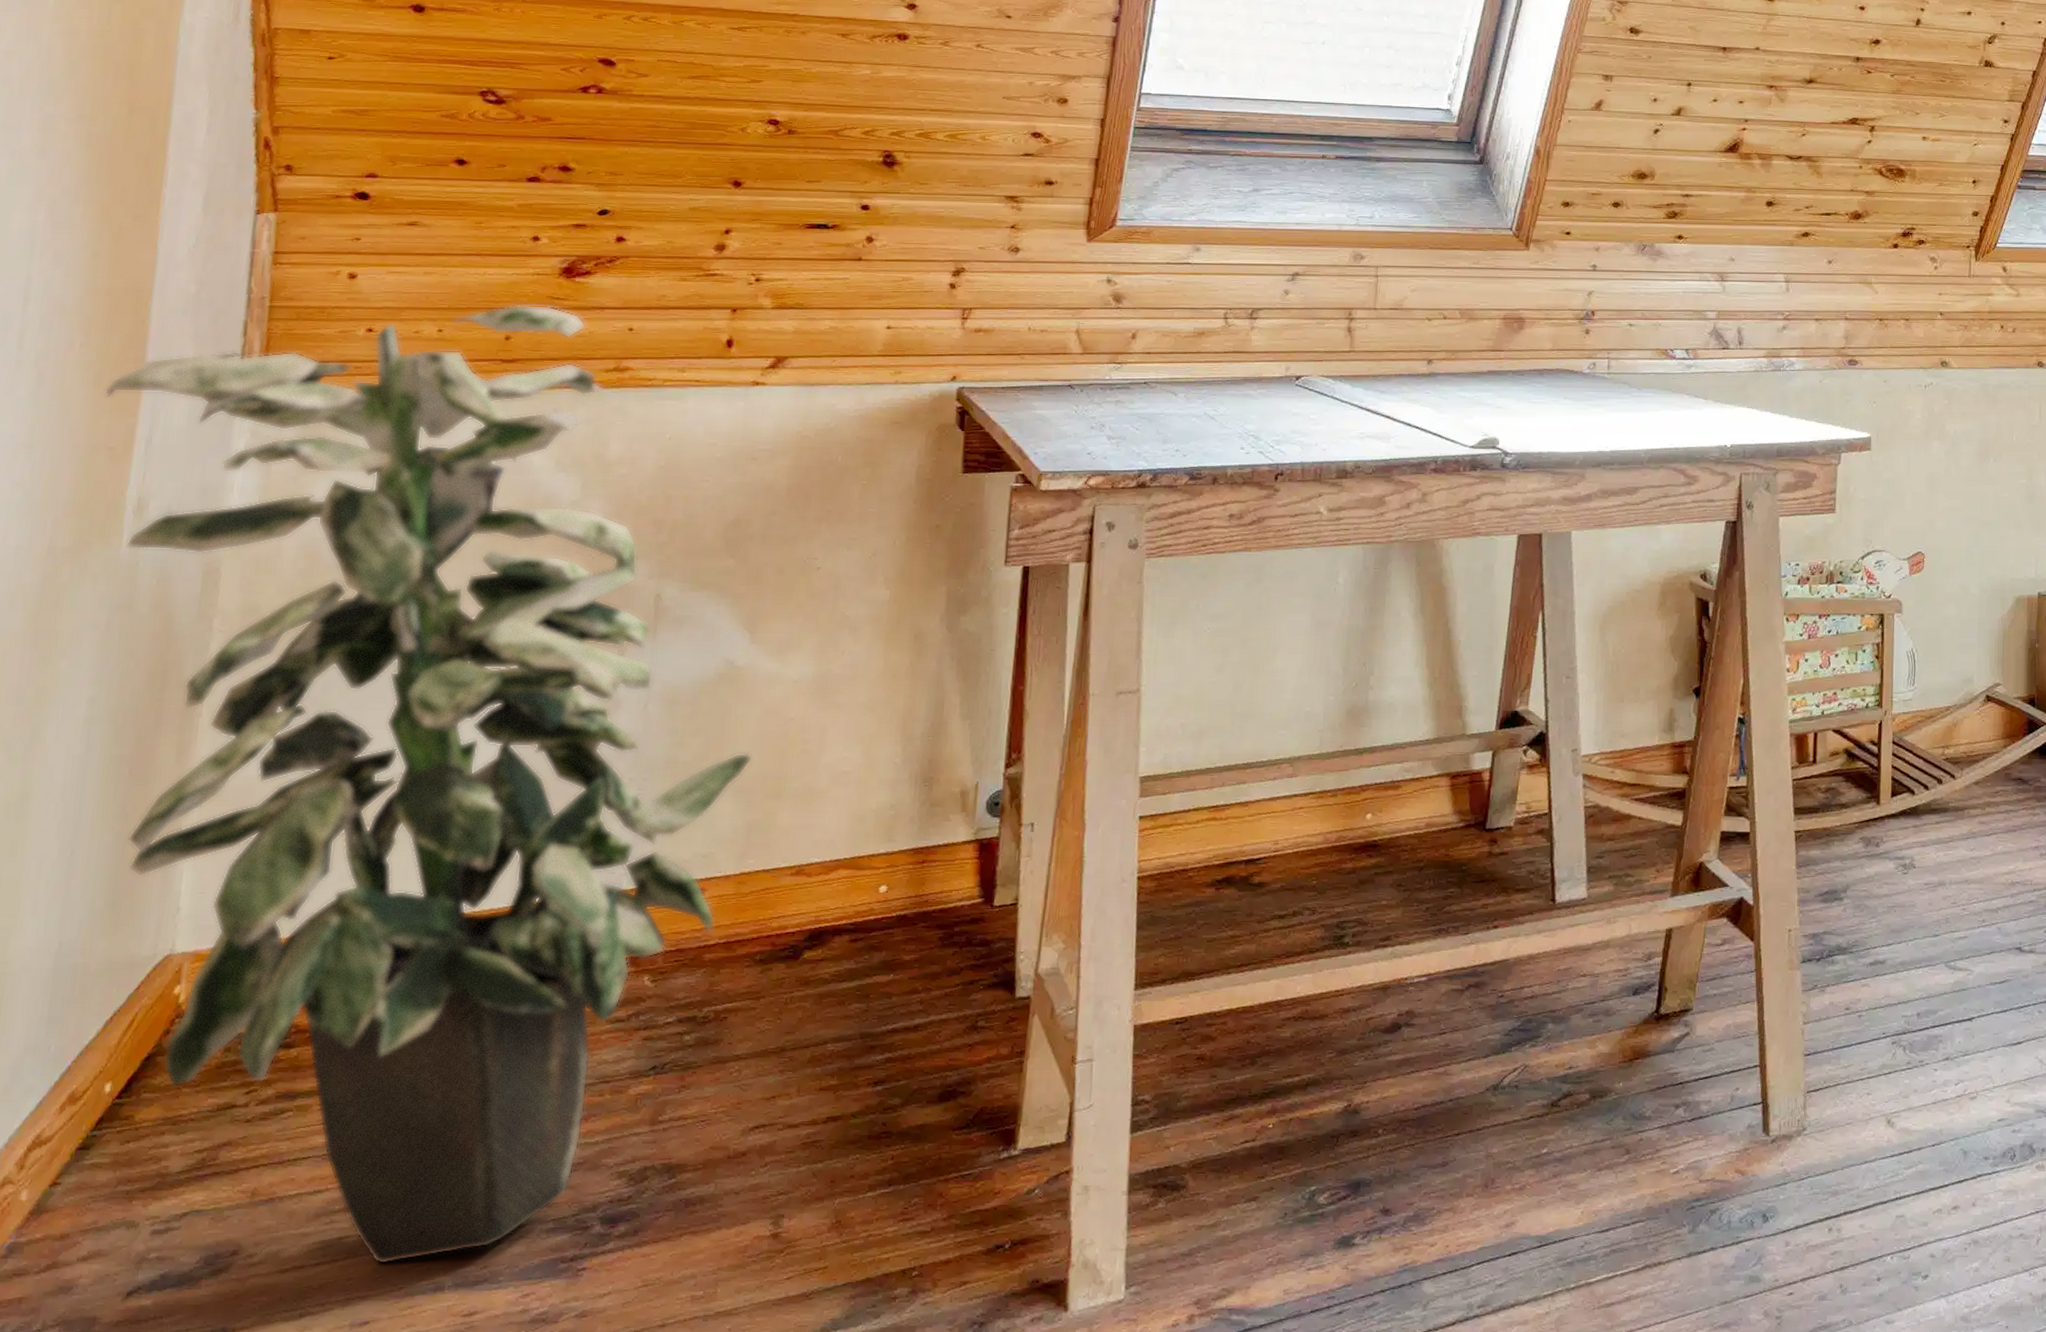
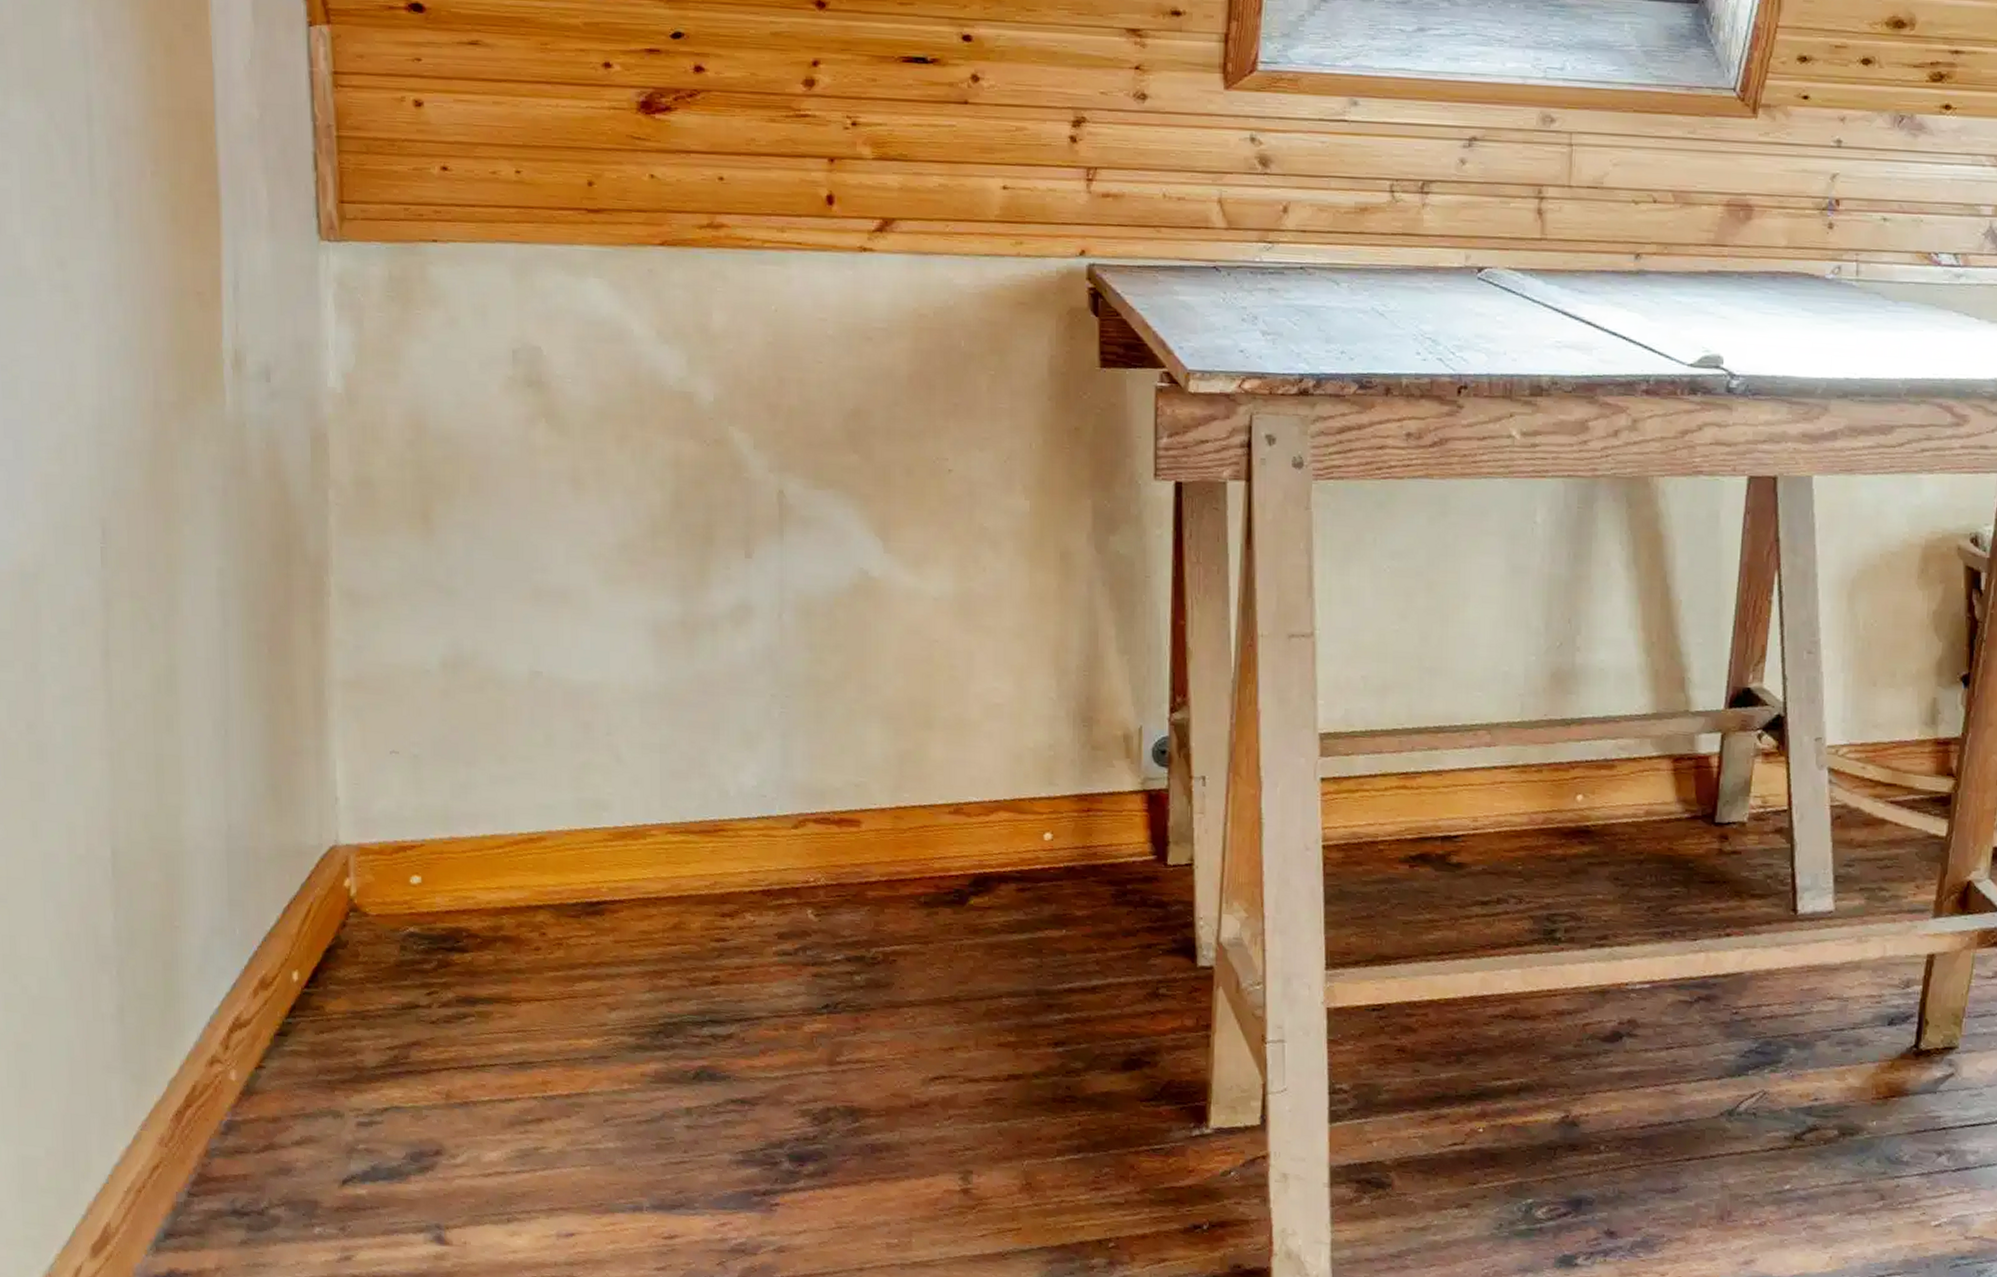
indoor plant: present [104,304,753,1265] -> none [183,143,897,1180]

